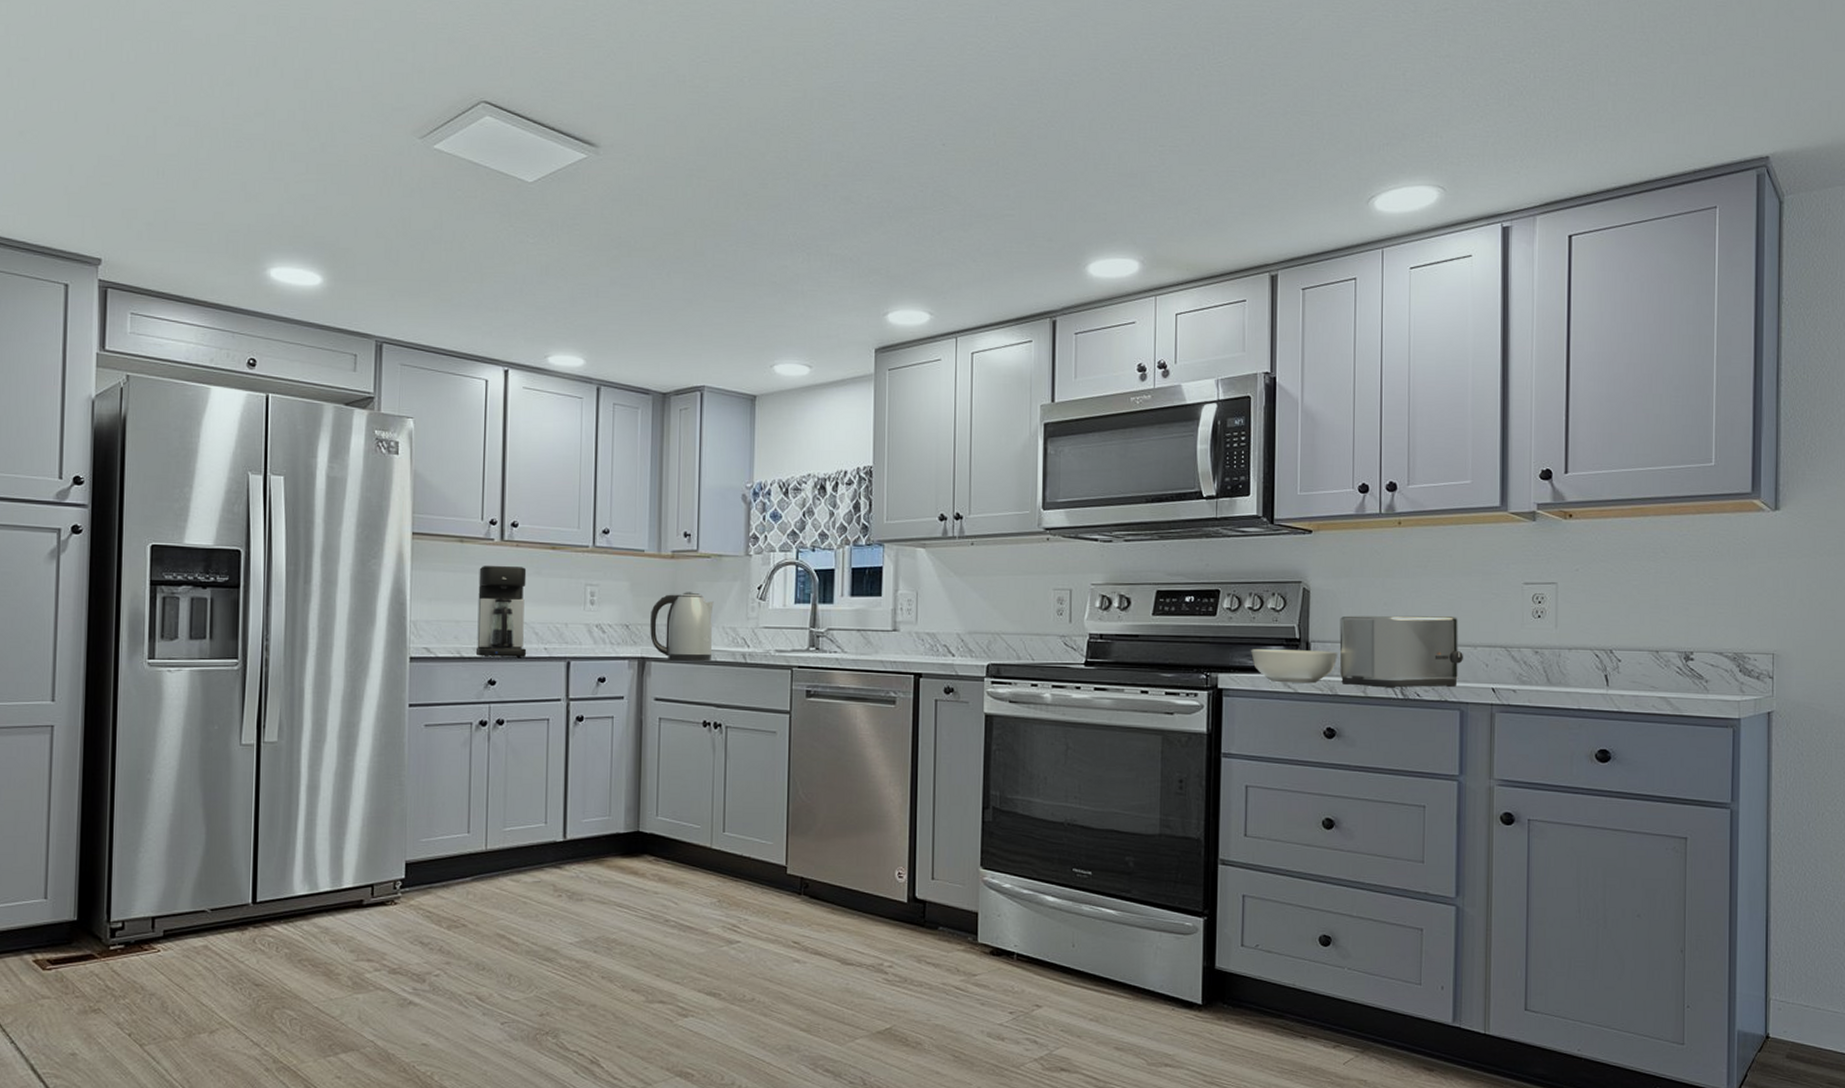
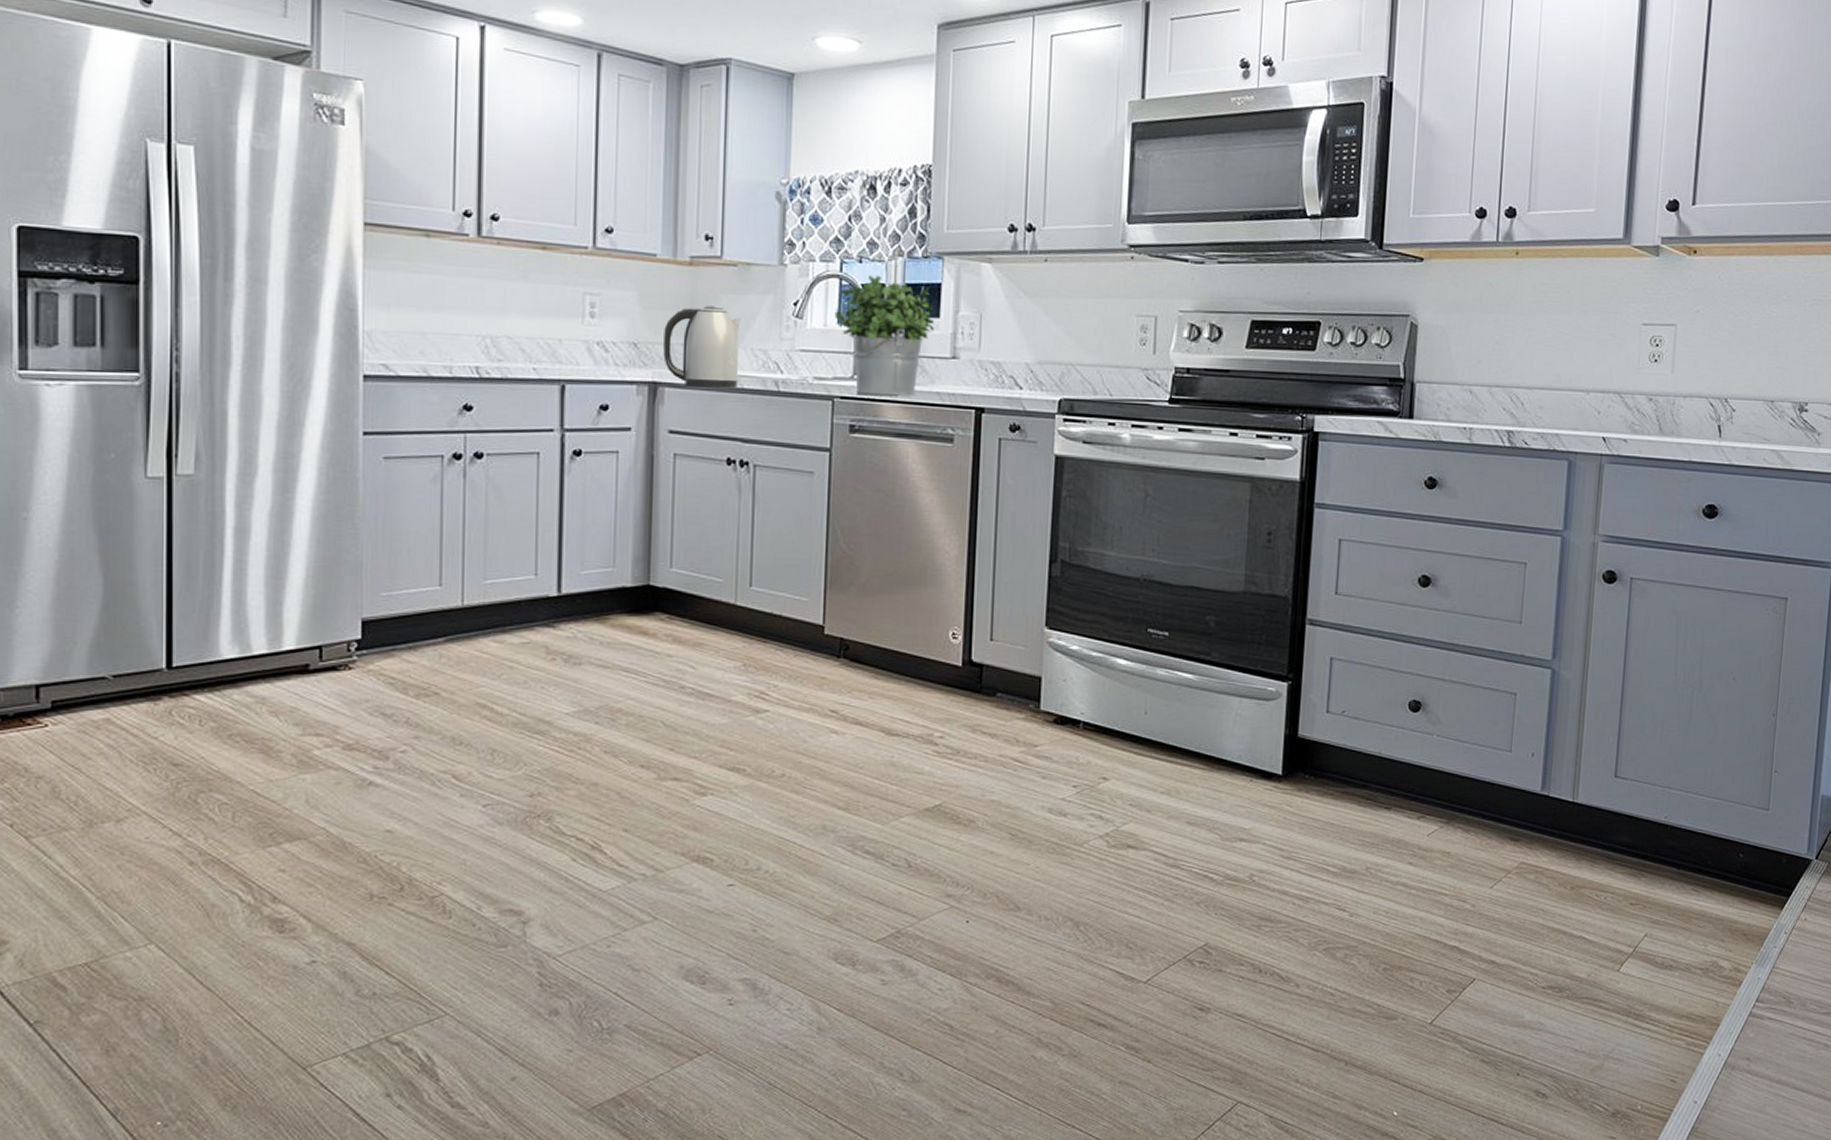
coffee maker: present [475,565,527,658] -> none [447,265,510,379]
potted plant: none [792,561,878,665] -> present [834,275,935,397]
bowl: present [1250,649,1338,684] -> none [1350,389,1444,429]
toaster: present [1339,615,1463,689] -> none [1445,354,1575,436]

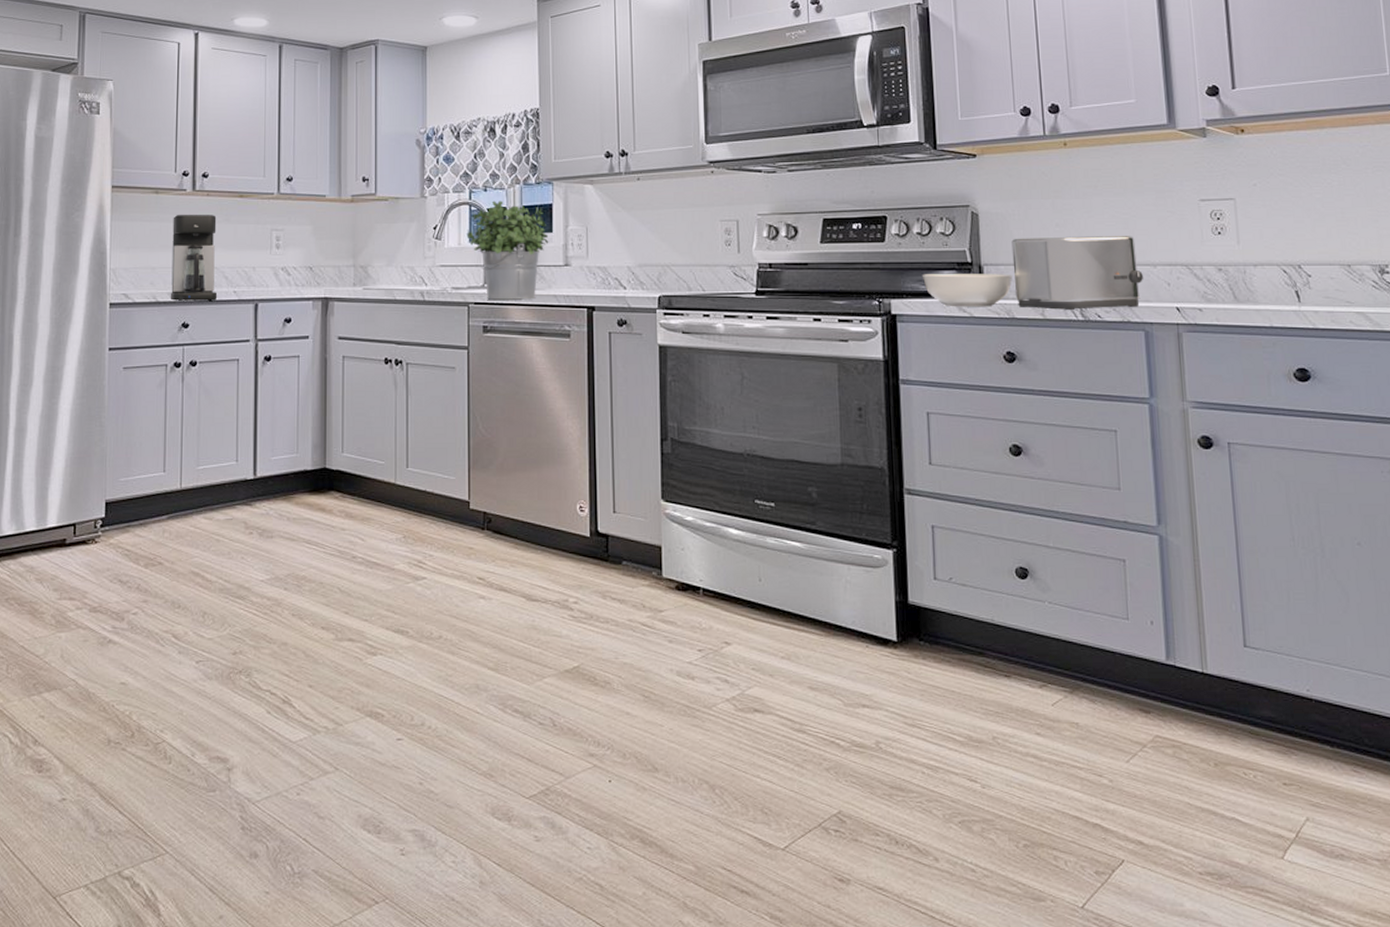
coffee maker: none [447,265,510,379] -> present [170,214,217,302]
kettle: present [663,306,741,389] -> none [333,234,392,300]
bowl: none [1350,389,1444,429] -> present [921,274,1013,307]
toaster: none [1445,354,1575,436] -> present [1011,236,1143,311]

